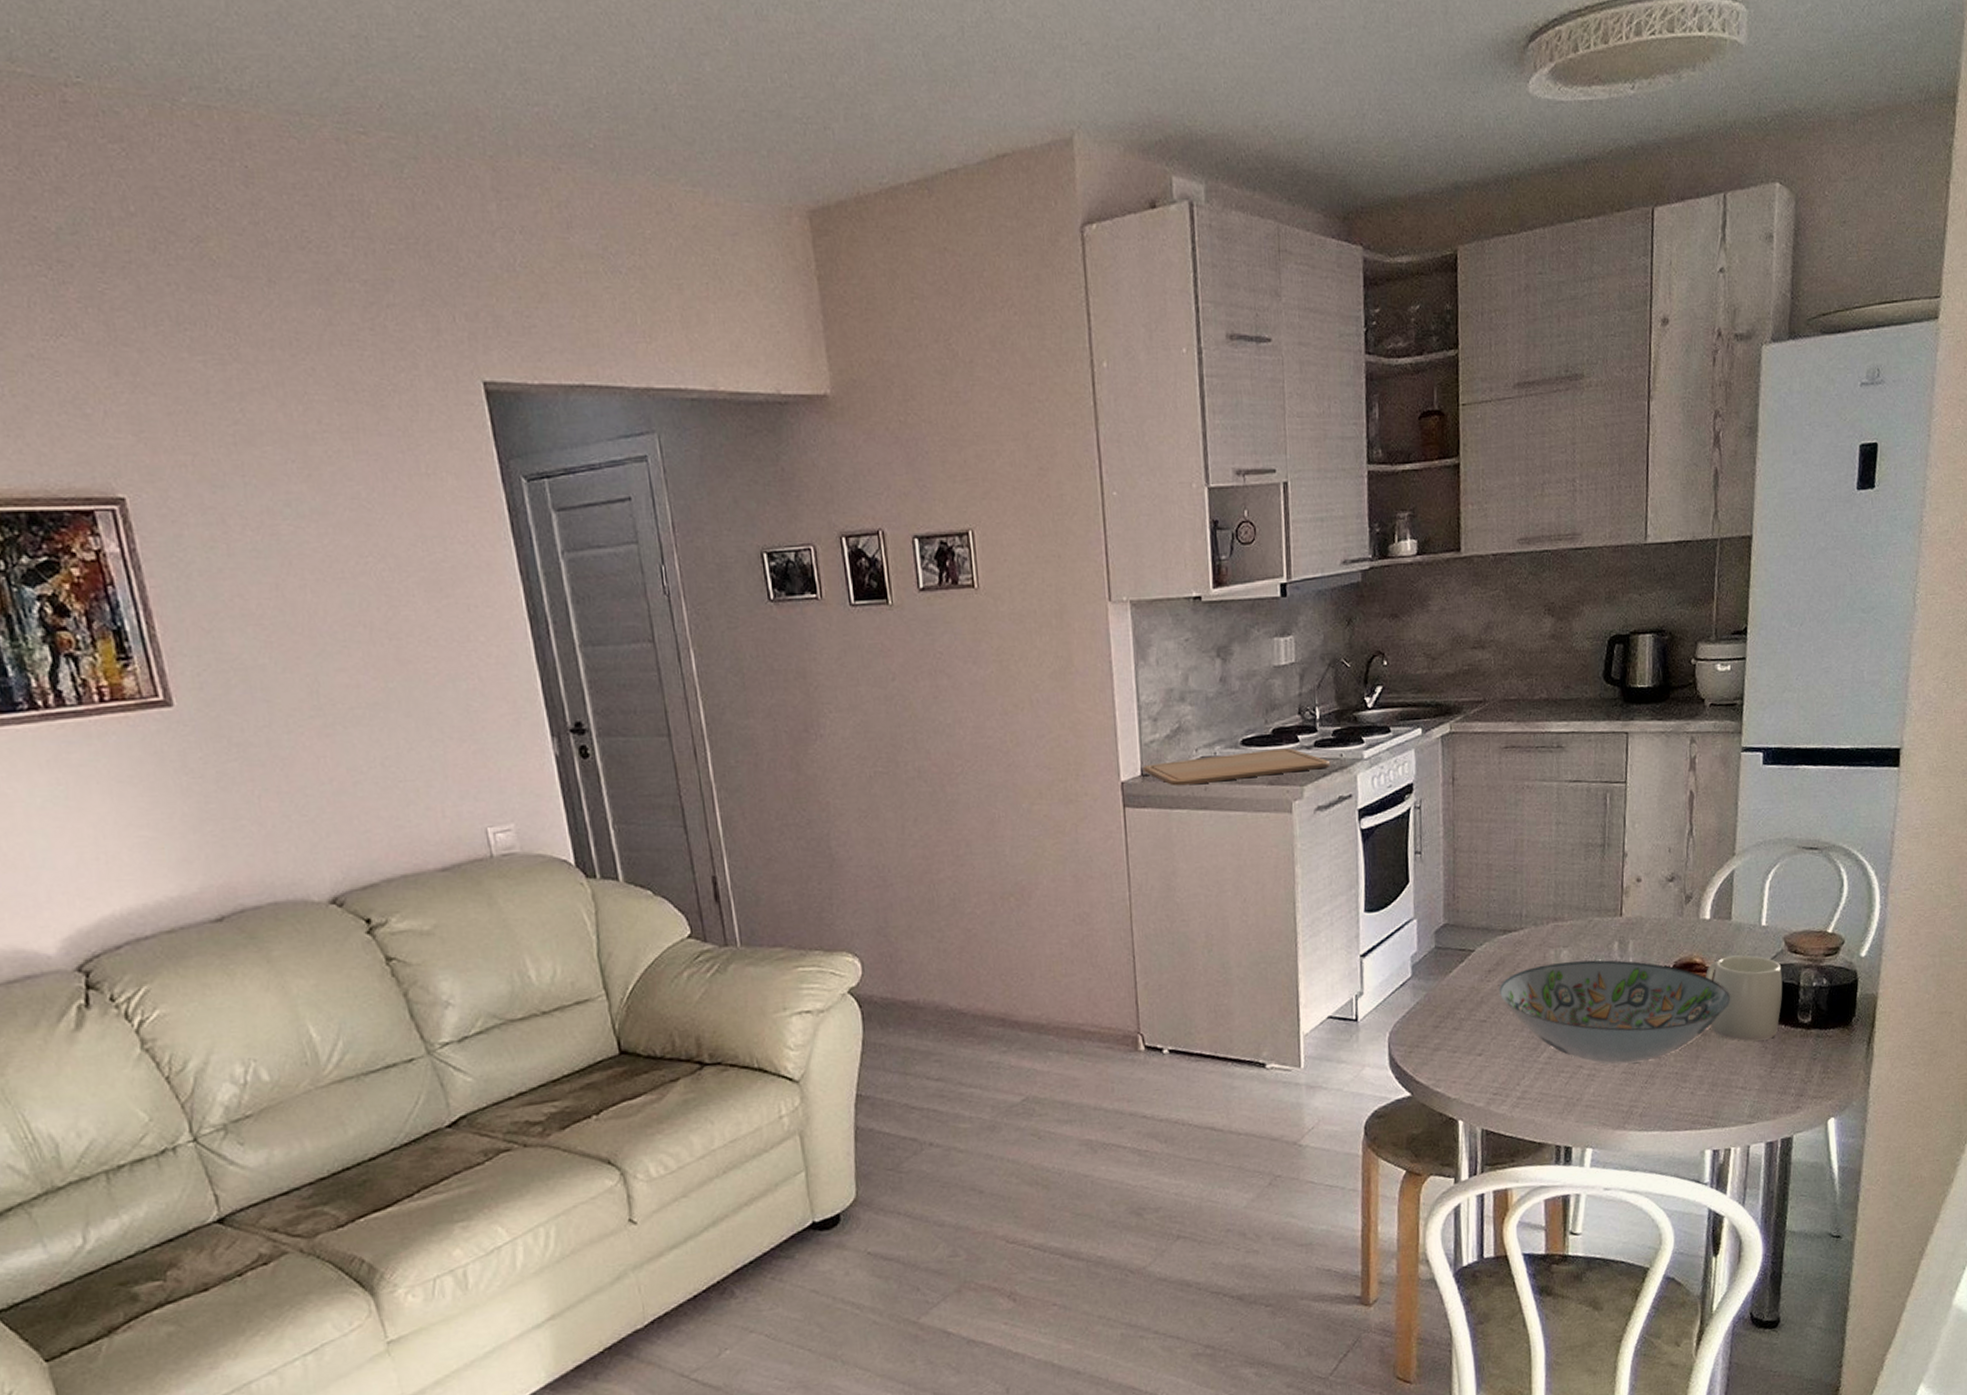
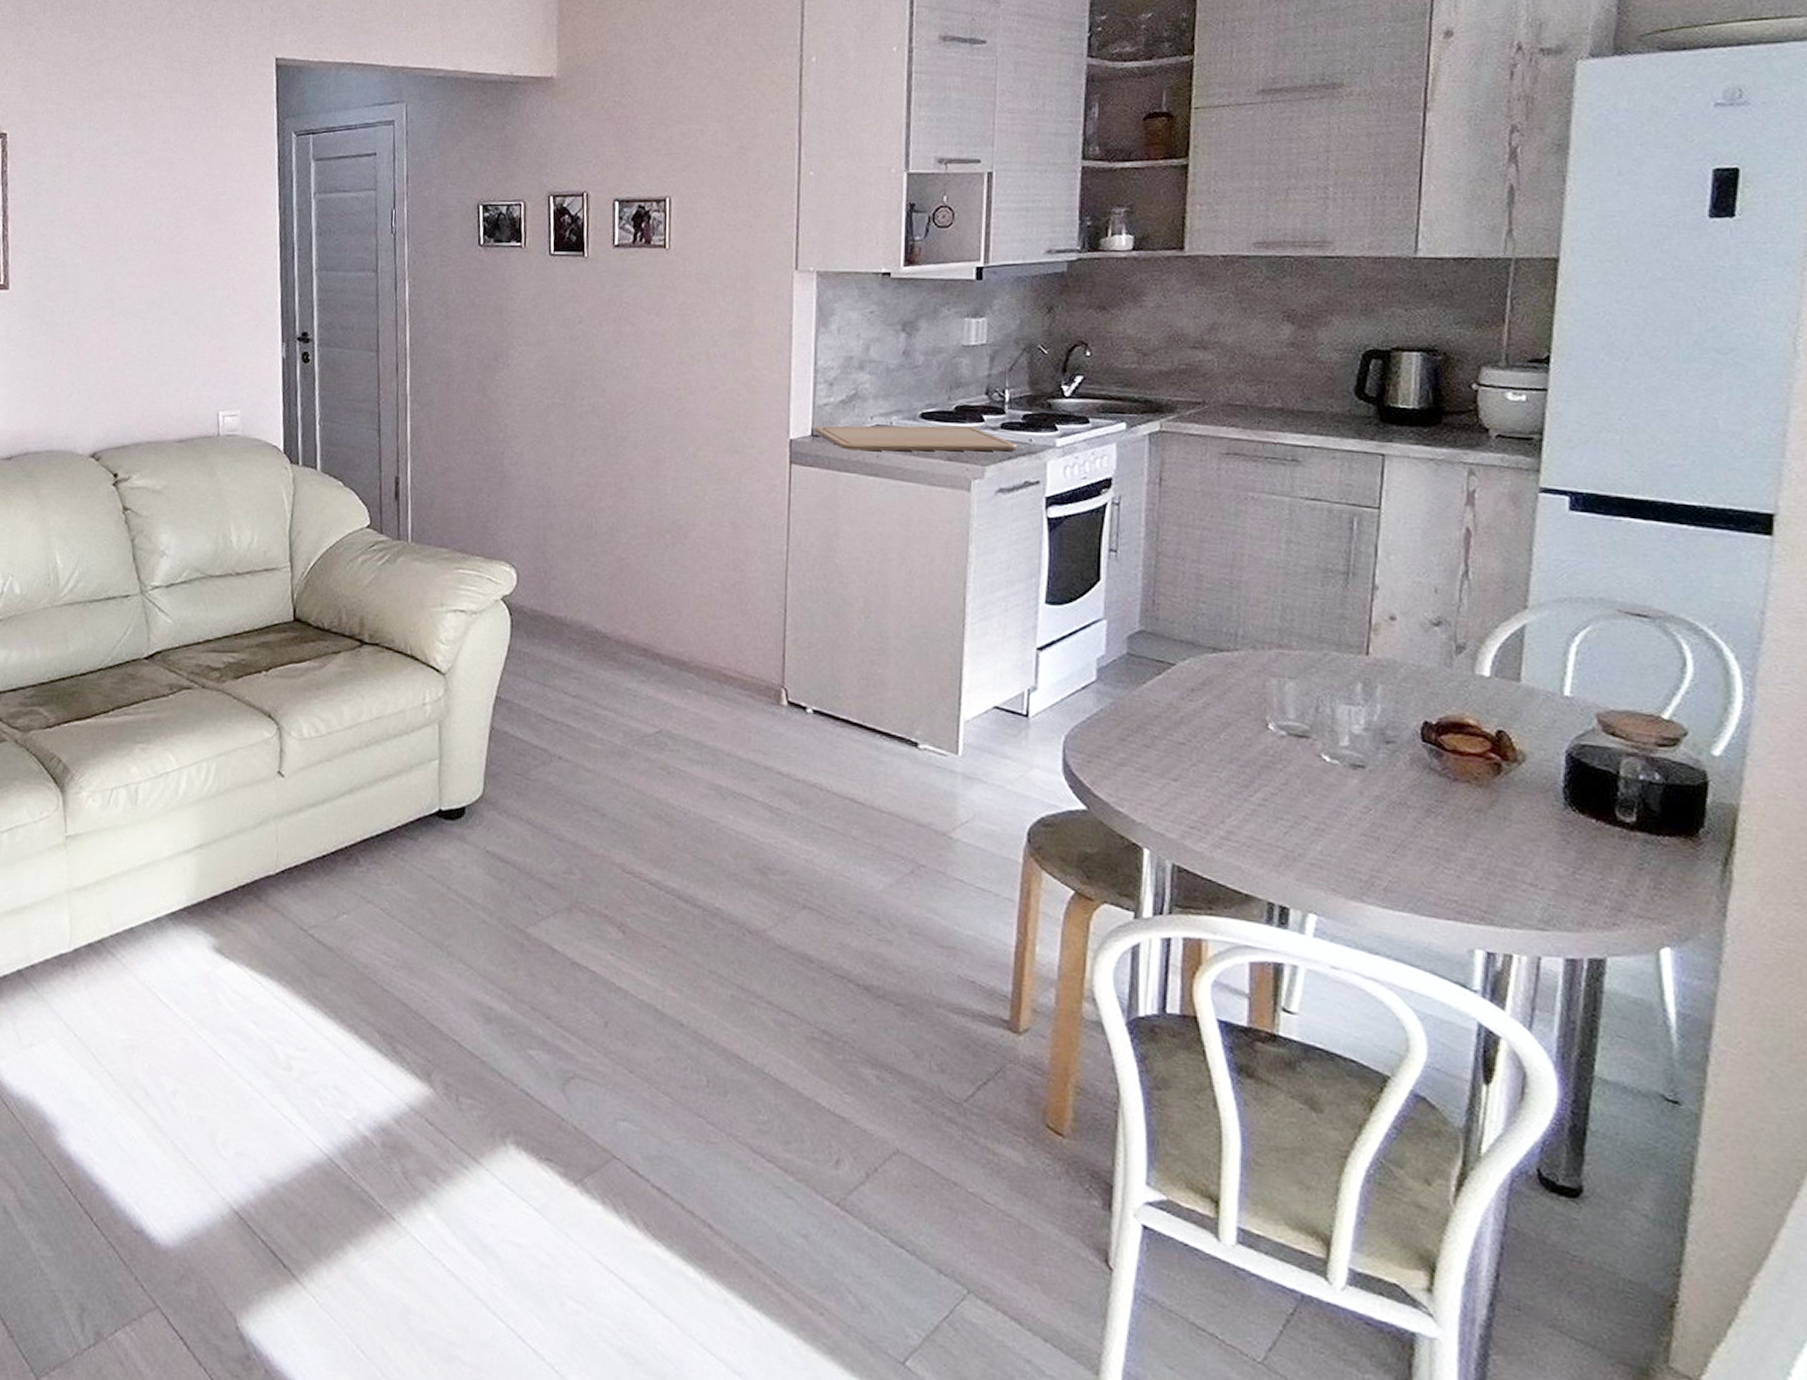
decorative bowl: present [1499,960,1731,1065] -> none [1203,694,1518,827]
mug: present [1706,955,1783,1042] -> none [1482,723,1594,833]

